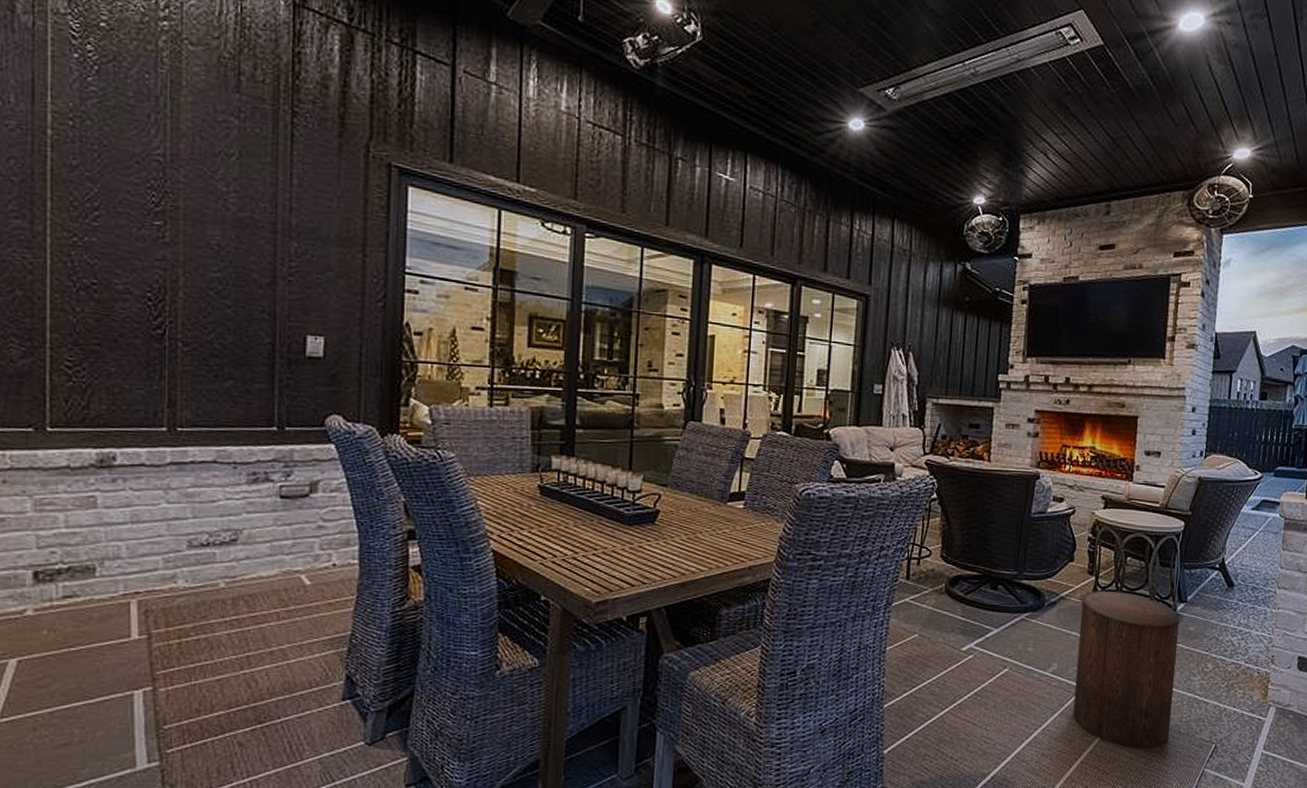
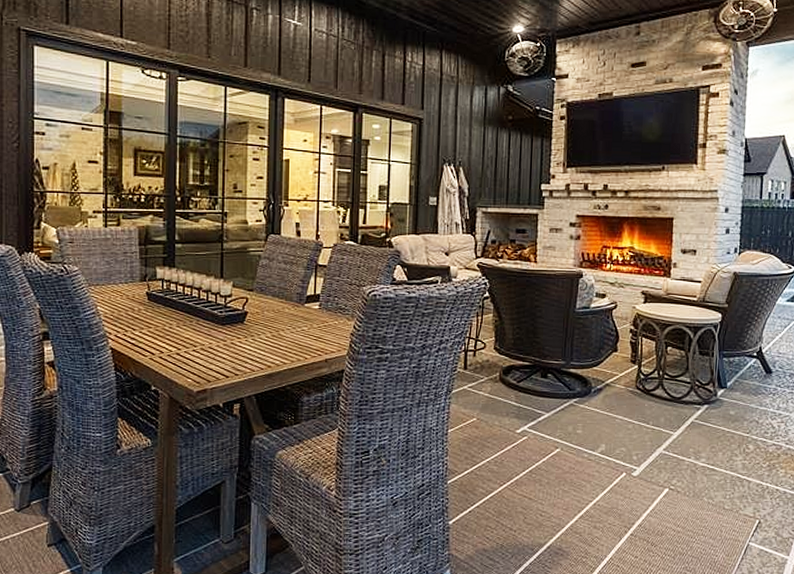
stool: present [1073,591,1180,749] -> none [621,378,720,523]

